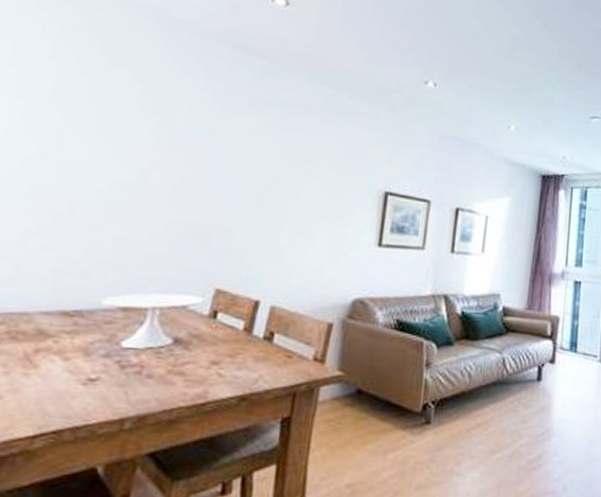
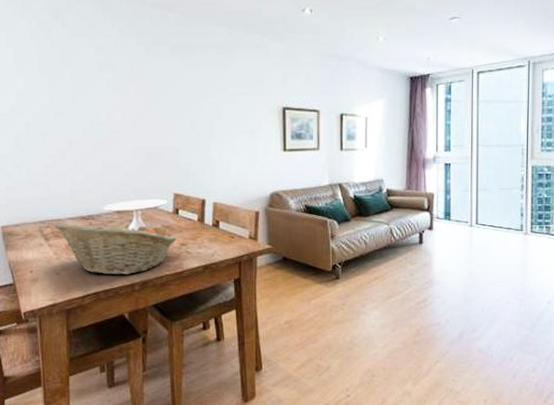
fruit basket: none [13,317,209,405] -> present [54,220,178,275]

